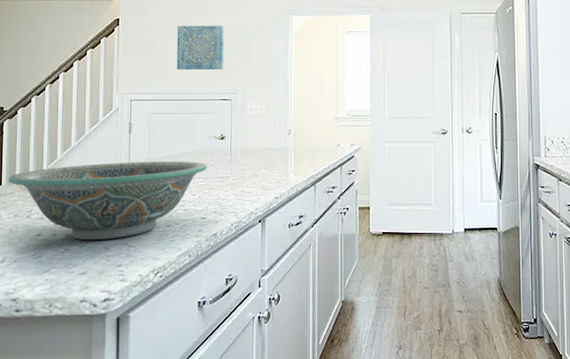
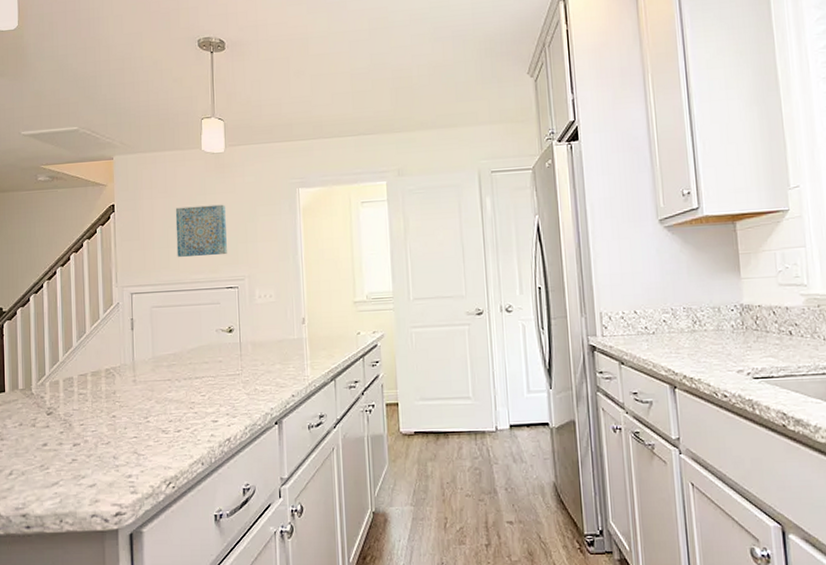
decorative bowl: present [9,161,207,241] -> none [12,358,216,450]

